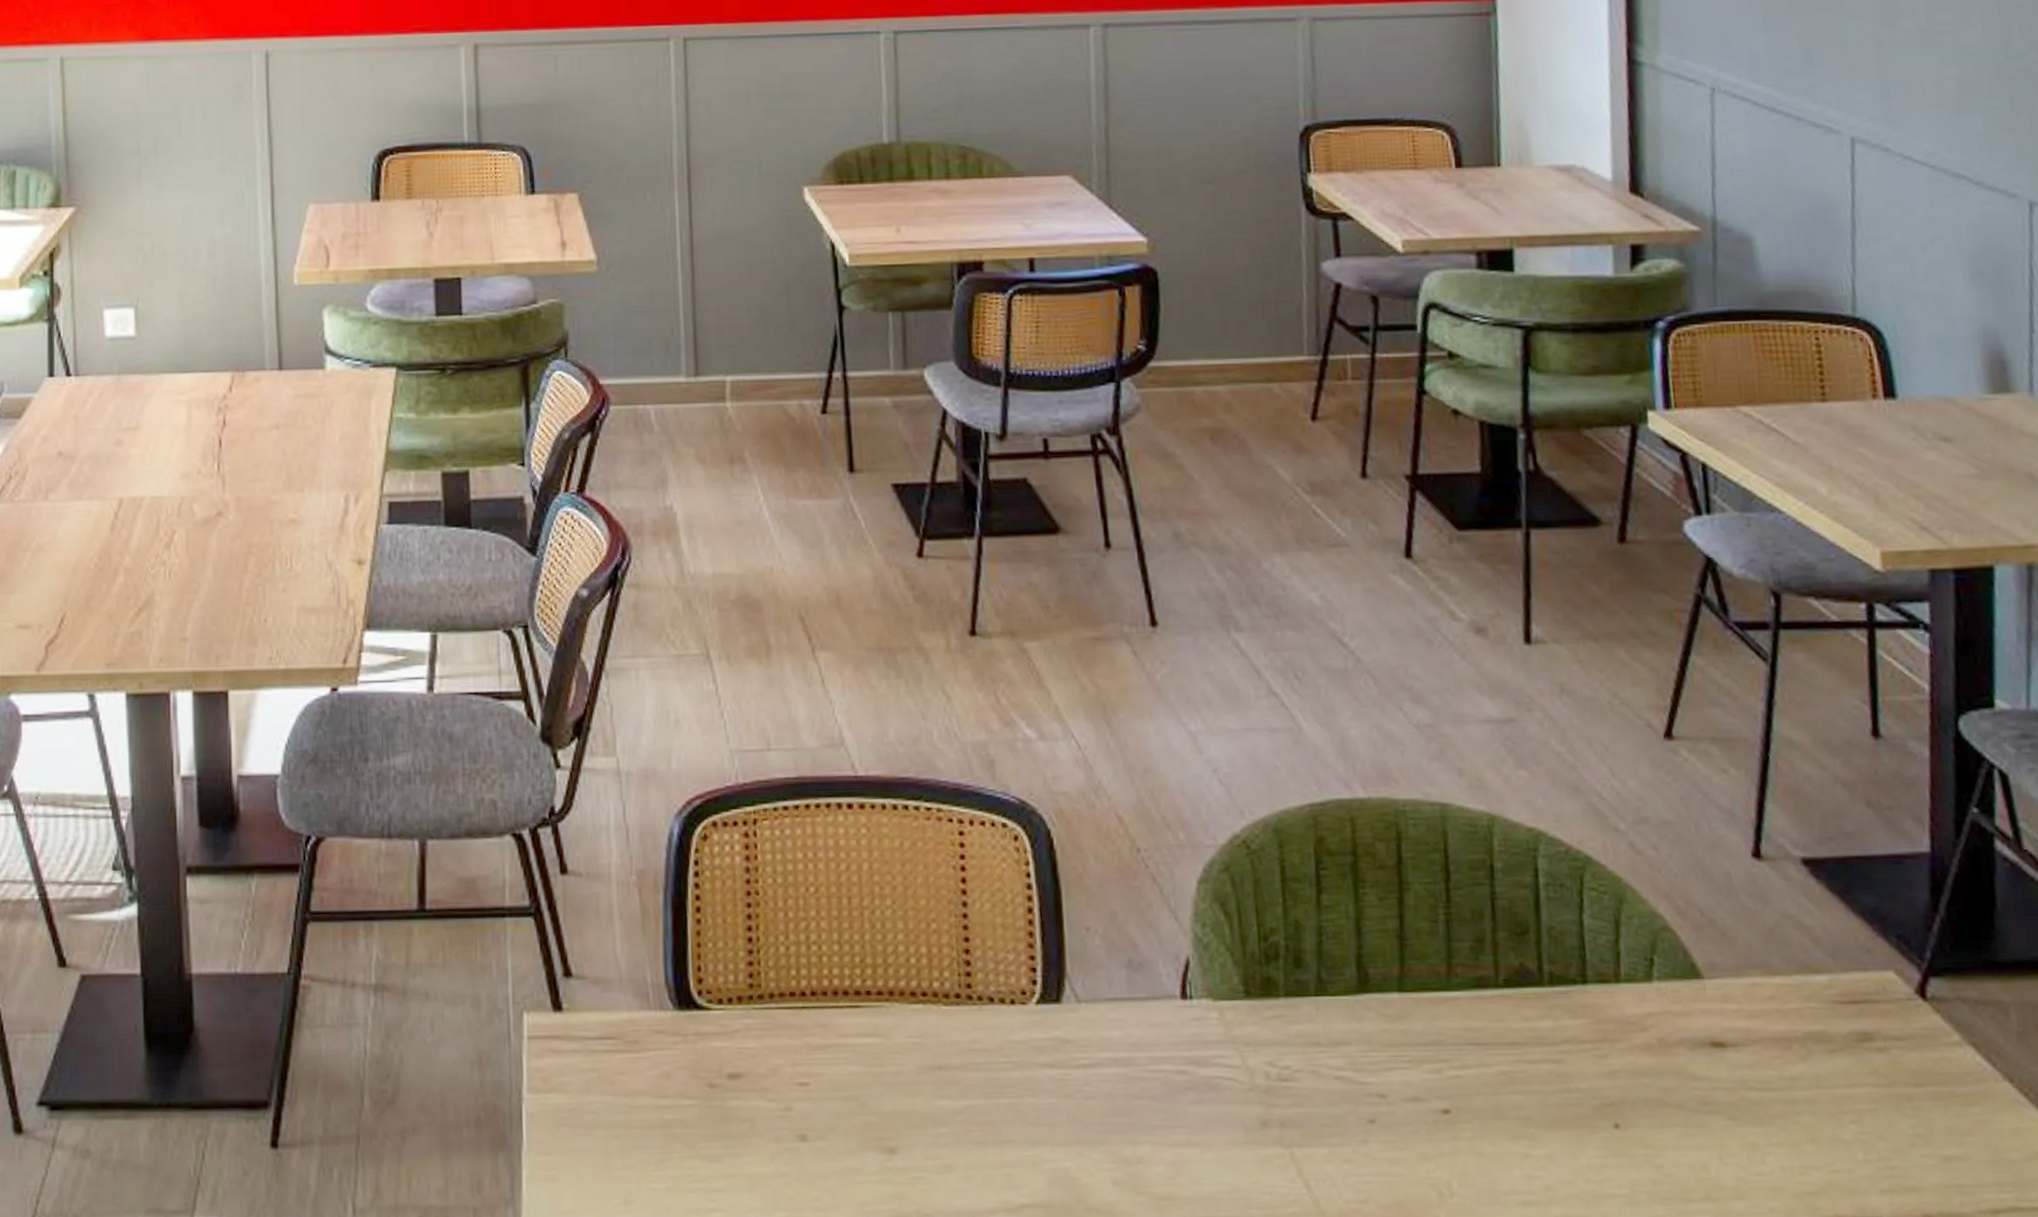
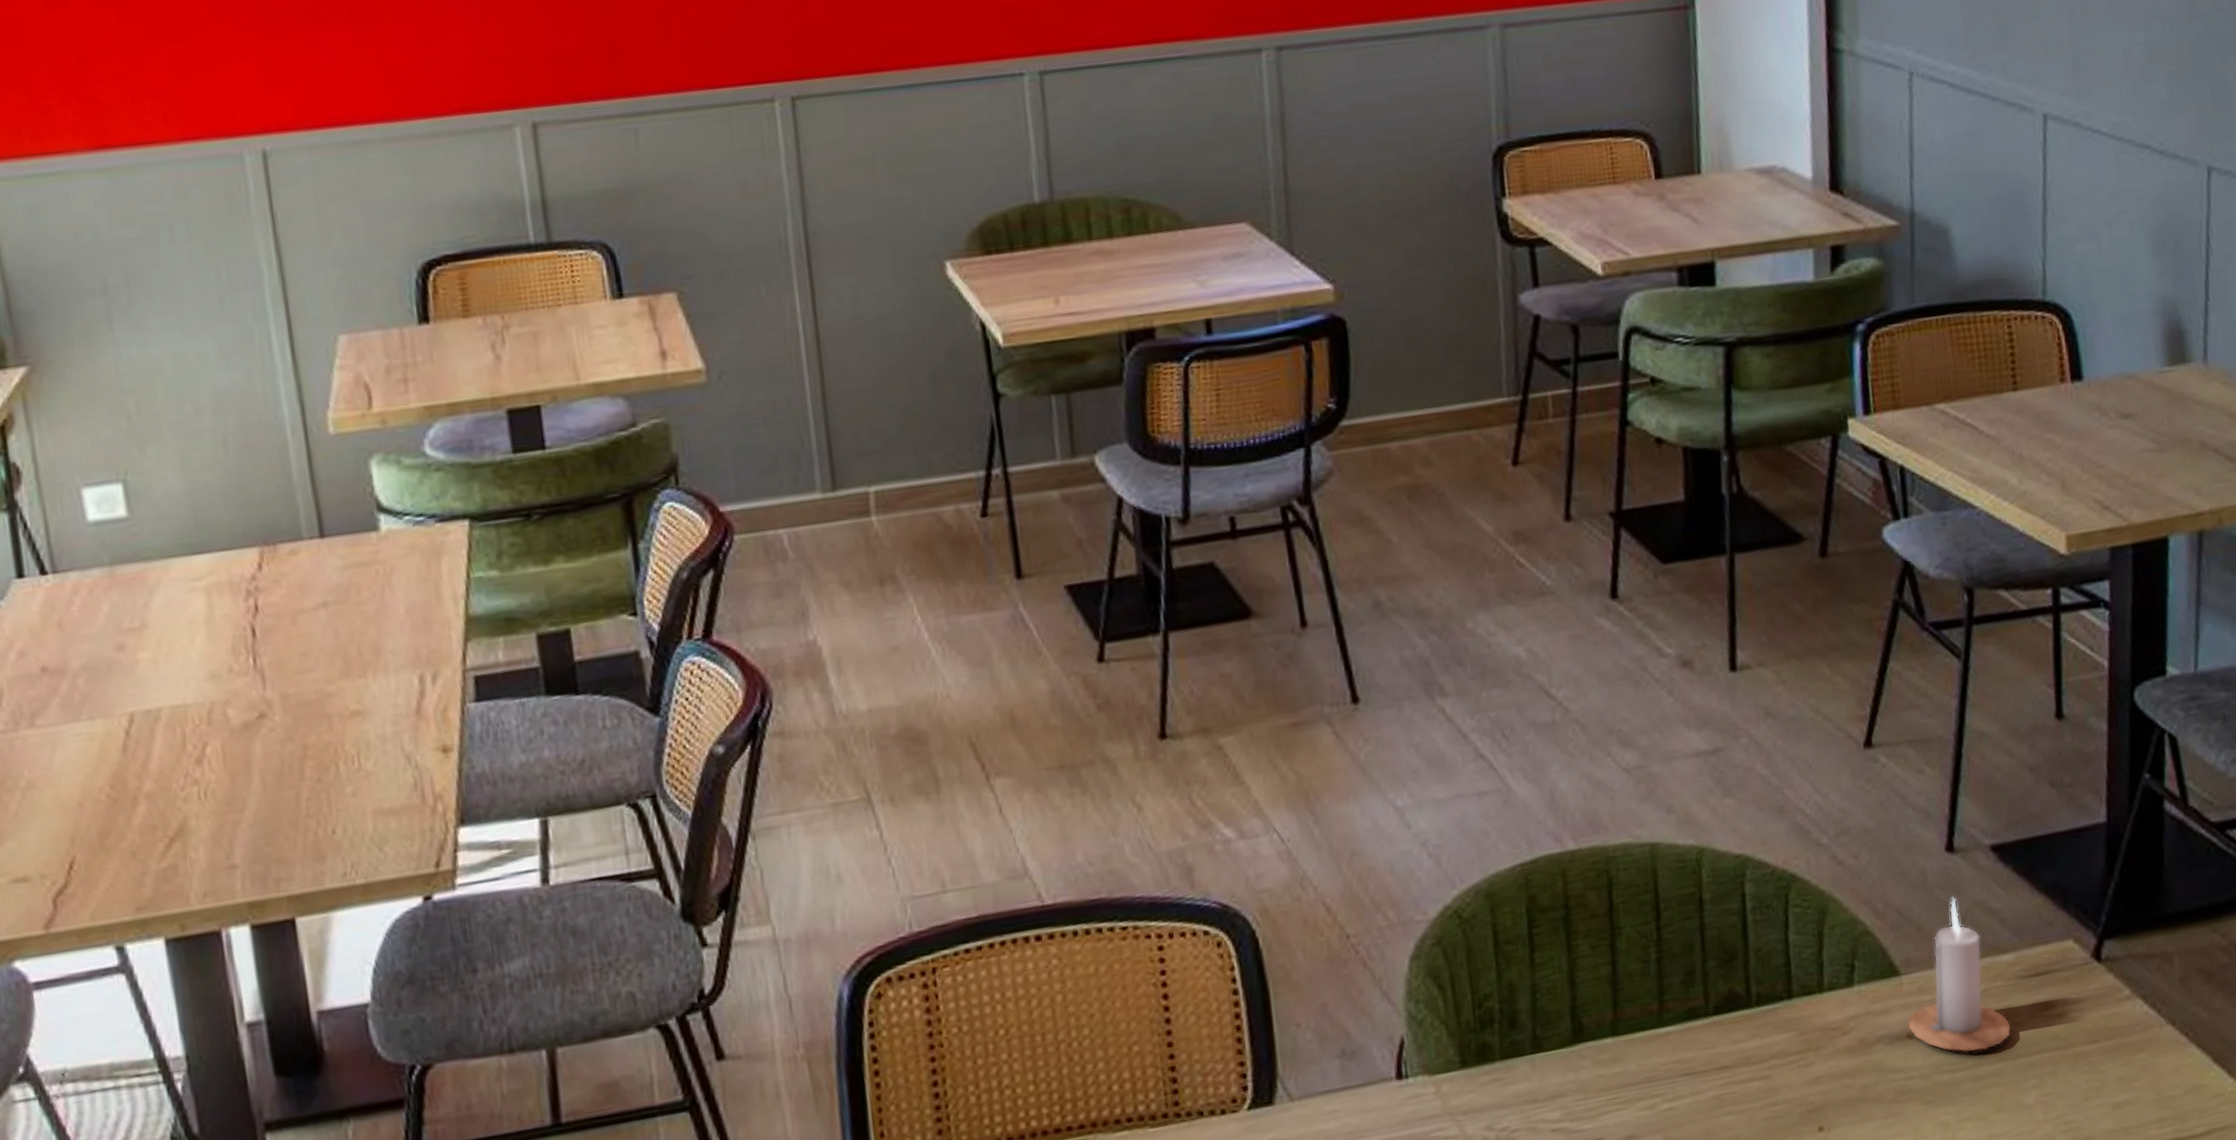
candle: none [1711,905,1826,1074] -> present [1908,897,2012,1053]

